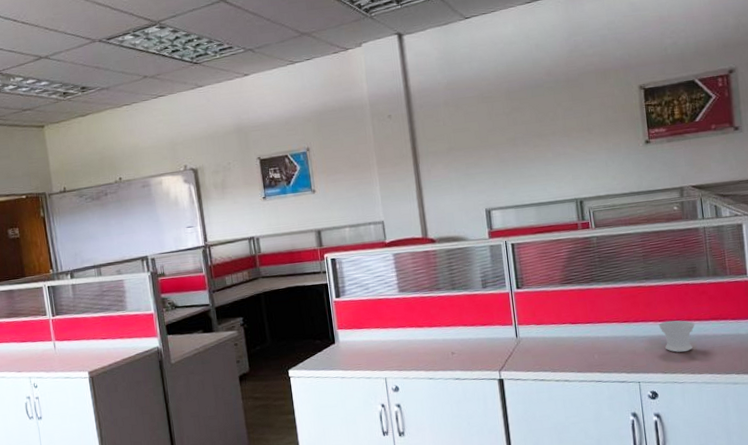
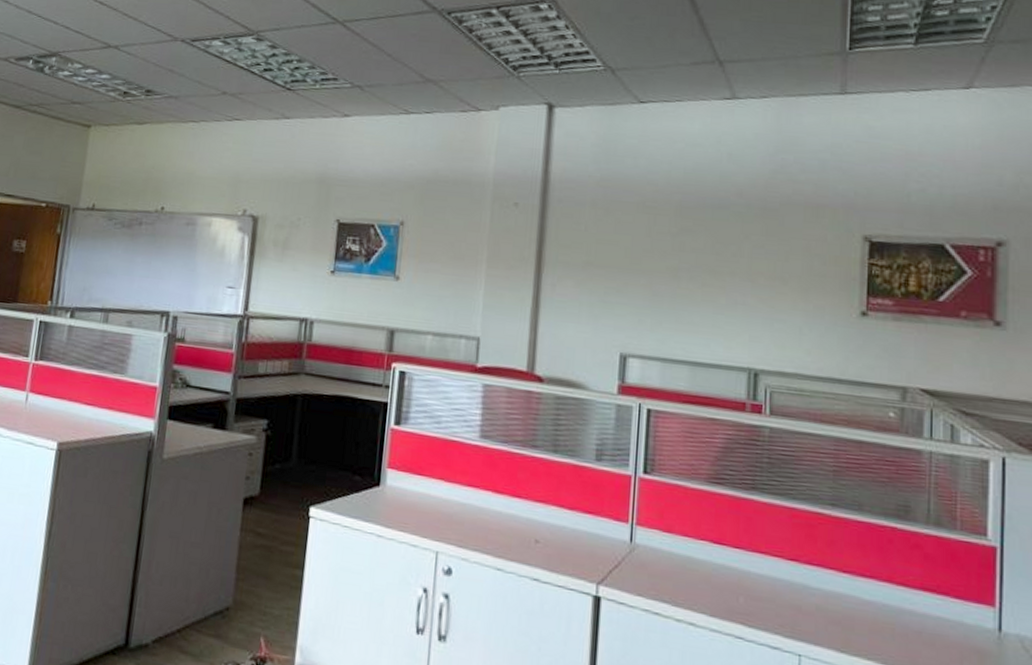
cup: present [658,320,695,352] -> none [841,574,898,628]

